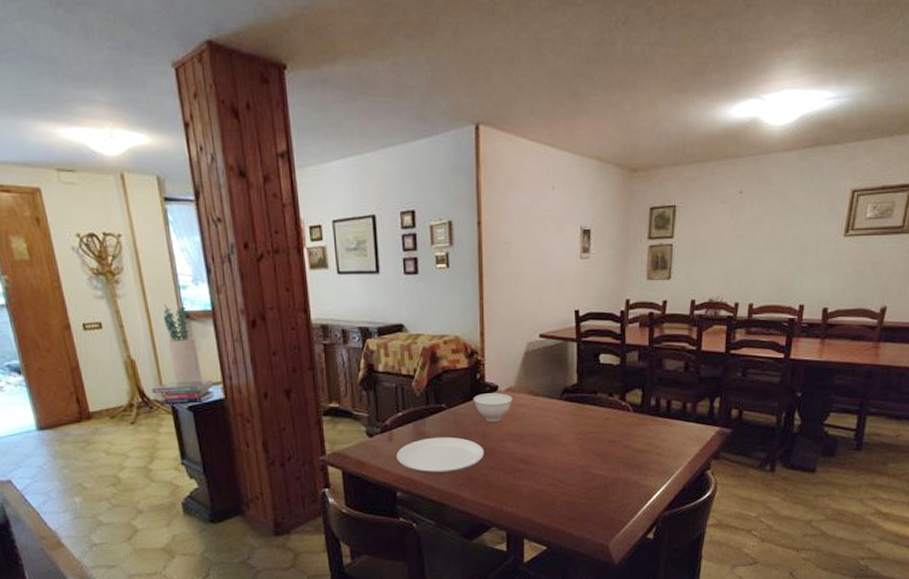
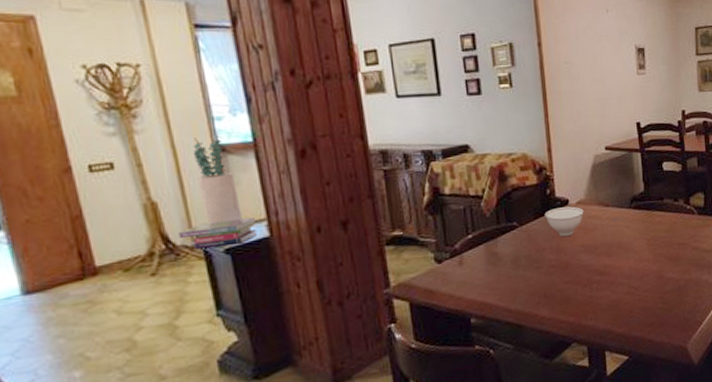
plate: present [396,436,485,474] -> none [468,255,560,296]

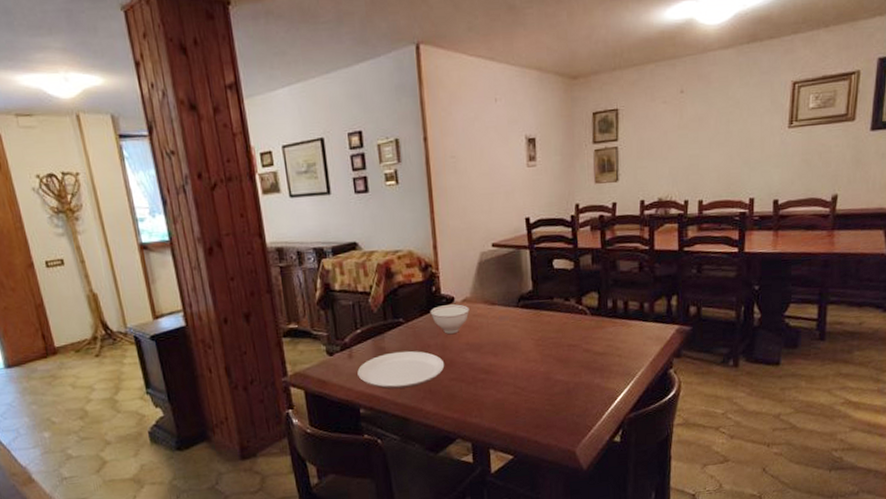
books: present [178,218,257,250] -> none [114,309,175,336]
vase: present [193,135,243,224] -> none [122,234,163,313]
plate: none [468,255,560,296] -> present [357,350,445,389]

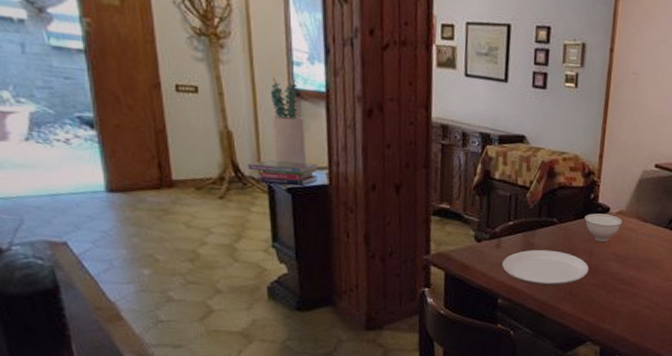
books: none [114,309,175,336] -> present [248,159,317,186]
vase: none [122,234,163,313] -> present [270,78,307,165]

